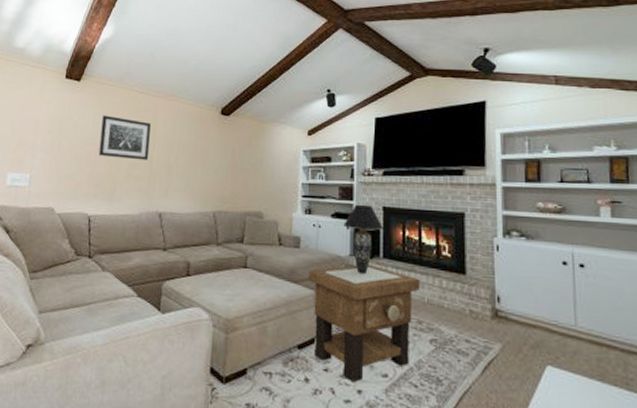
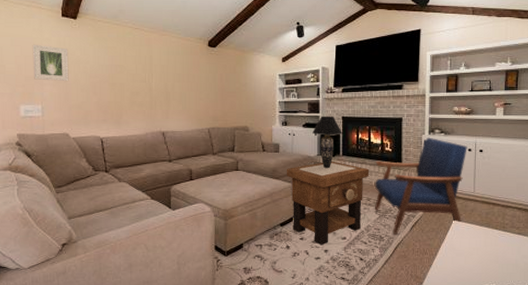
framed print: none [27,107,67,149] -> present [32,44,69,82]
wall art: present [98,115,151,160] -> none [102,50,149,89]
armchair: none [427,241,561,378] -> present [374,137,467,235]

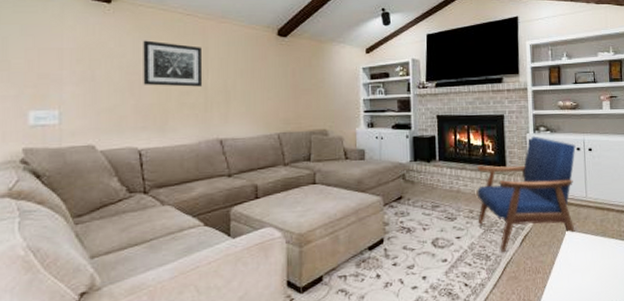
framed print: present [32,44,69,82] -> none [49,33,98,80]
wall art: none [102,50,149,89] -> present [143,40,203,87]
side table: present [286,161,370,246] -> none [373,167,471,272]
table lamp: present [312,116,342,169] -> none [403,114,438,177]

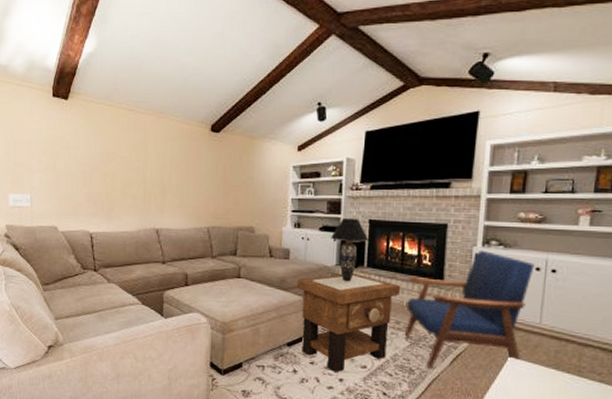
wall art: present [143,40,203,87] -> none [93,134,143,179]
side table: none [373,167,471,272] -> present [296,273,401,373]
table lamp: none [403,114,438,177] -> present [331,217,368,282]

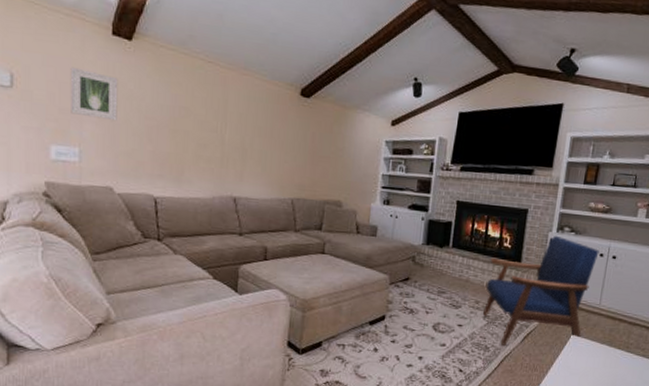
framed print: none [22,127,59,170] -> present [70,67,118,121]
side table: present [296,273,401,373] -> none [382,253,482,351]
table lamp: present [331,217,368,282] -> none [419,197,455,262]

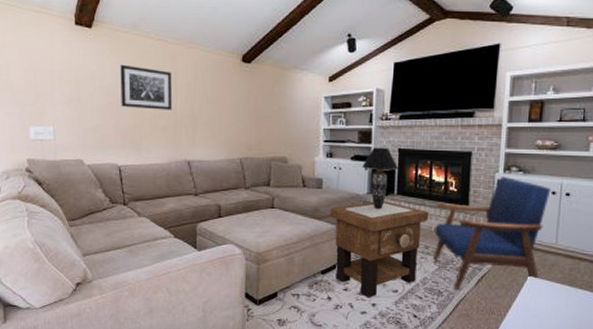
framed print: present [70,67,118,121] -> none [42,57,83,101]
wall art: none [161,85,221,141] -> present [120,64,173,110]
side table: none [382,253,482,351] -> present [329,201,429,298]
table lamp: none [419,197,455,262] -> present [362,147,398,210]

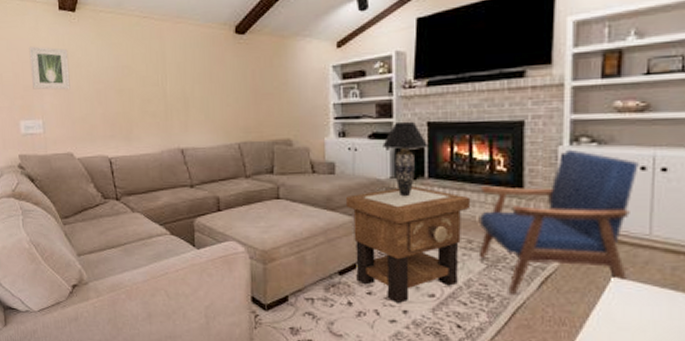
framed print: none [42,57,83,101] -> present [29,46,70,90]
wall art: present [120,64,173,110] -> none [106,47,162,95]

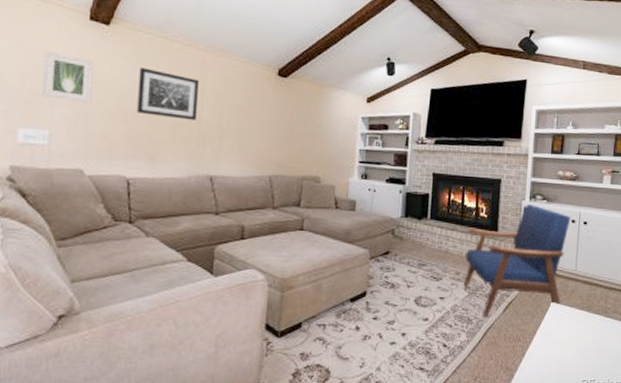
wall art: none [106,47,162,95] -> present [136,67,199,121]
side table: present [345,186,471,304] -> none [361,225,461,328]
table lamp: present [383,121,428,197] -> none [397,170,432,234]

